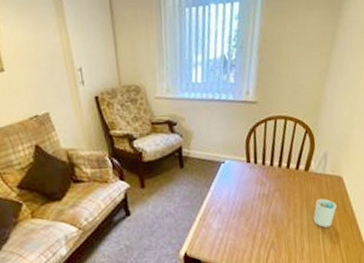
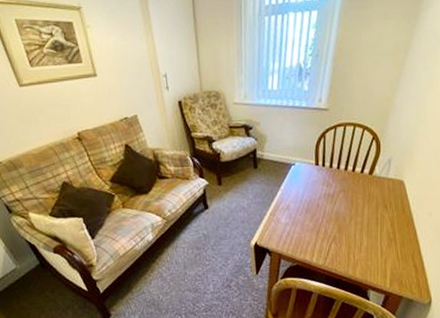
cup: present [313,198,337,228] -> none [373,200,396,226]

